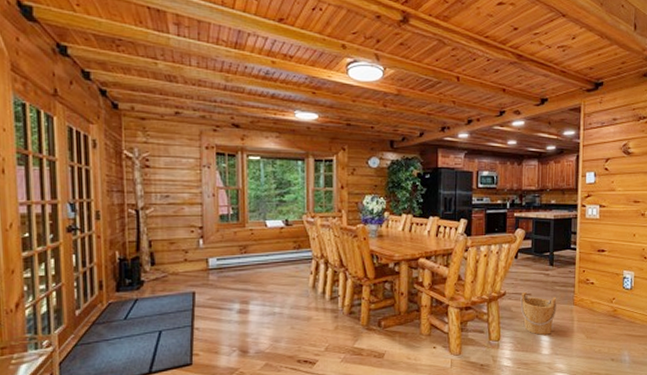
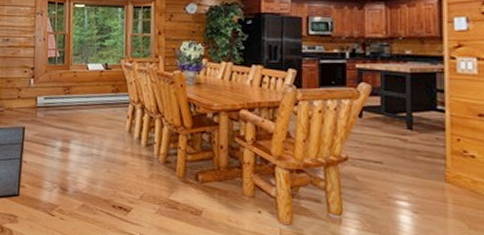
bucket: present [520,291,557,335] -> none [368,158,421,216]

